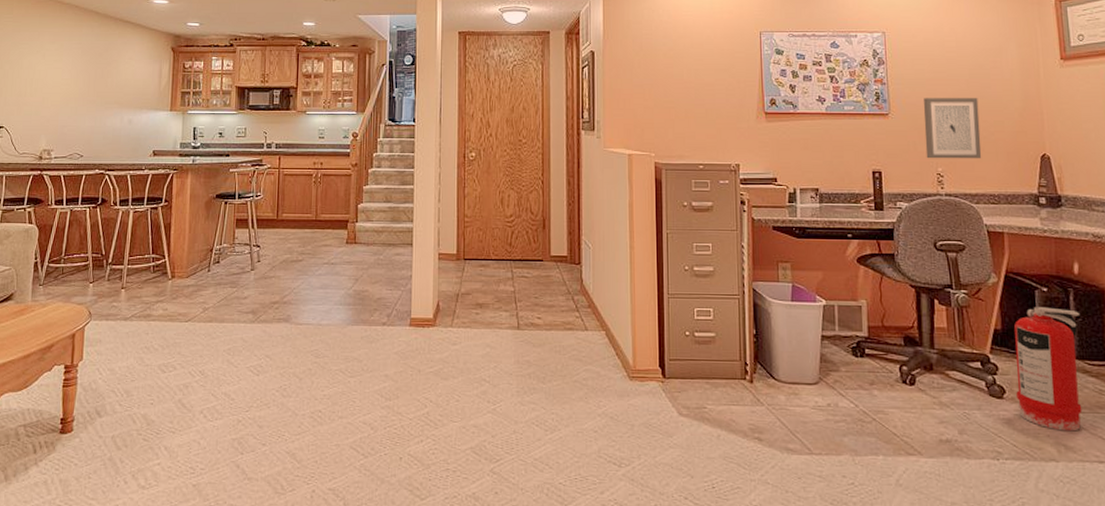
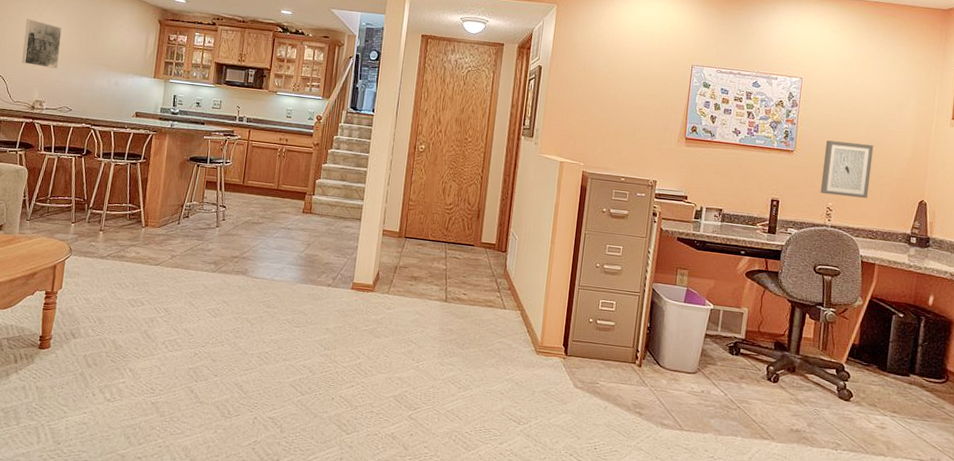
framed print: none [26,62,68,112] -> present [22,19,62,69]
fire extinguisher: present [1014,307,1082,432] -> none [861,329,928,434]

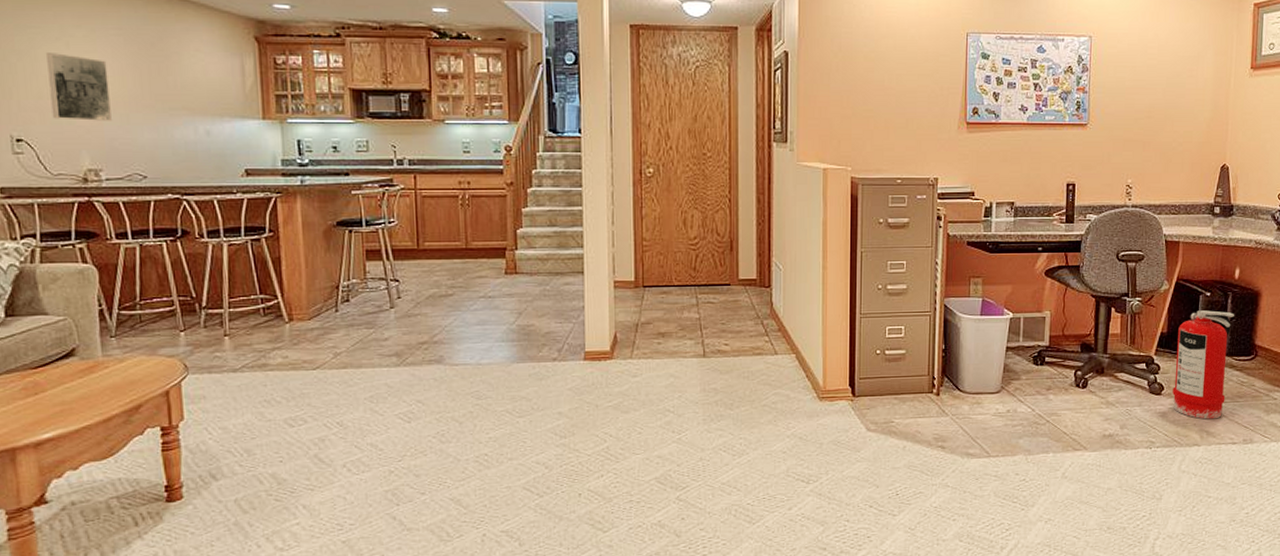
wall art: present [820,140,874,199] -> none [1118,108,1172,170]
fire extinguisher: none [861,329,928,434] -> present [1172,310,1235,420]

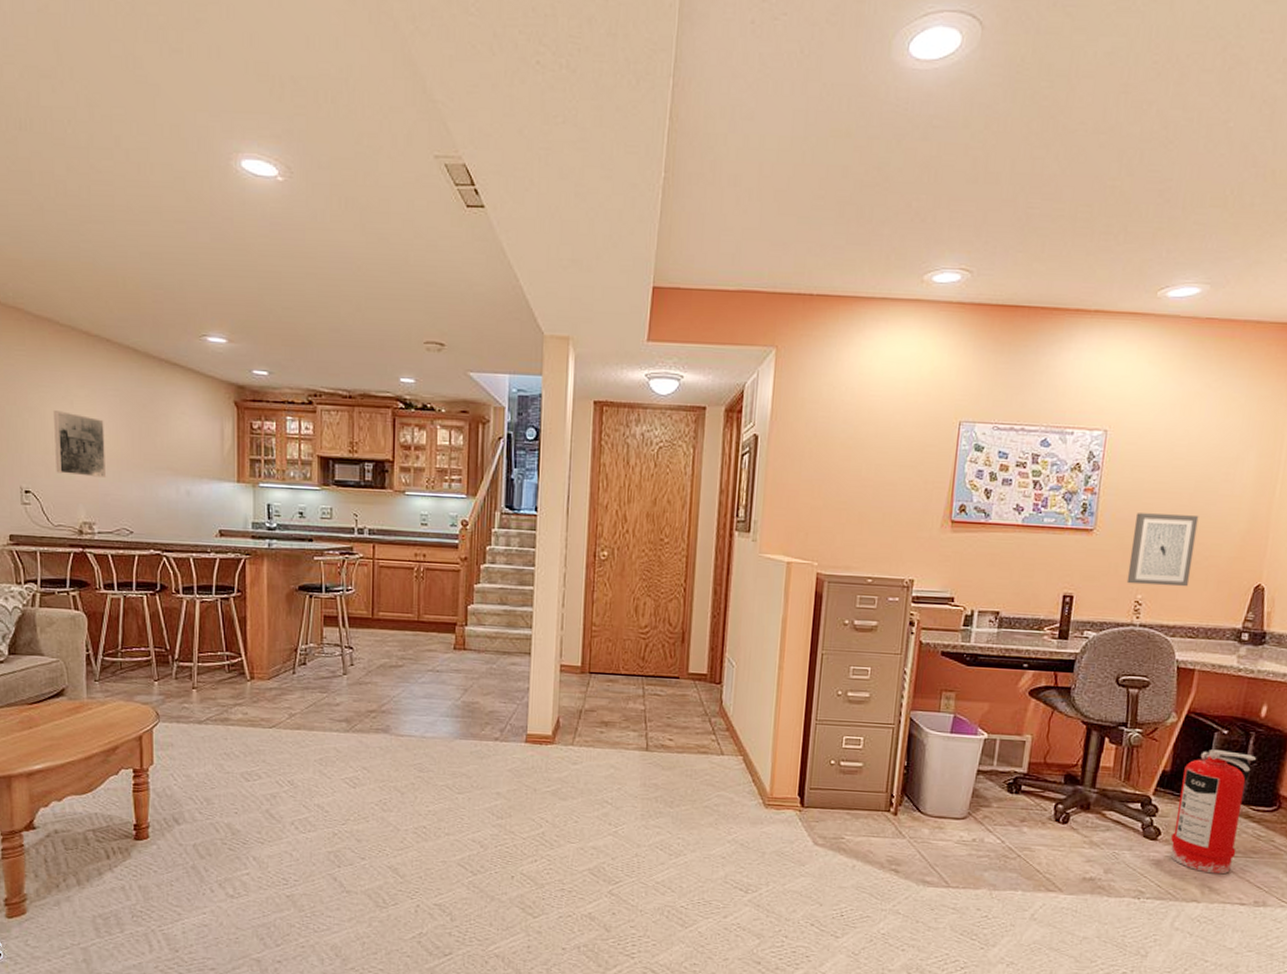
wall art: none [1118,108,1172,170] -> present [1126,513,1199,587]

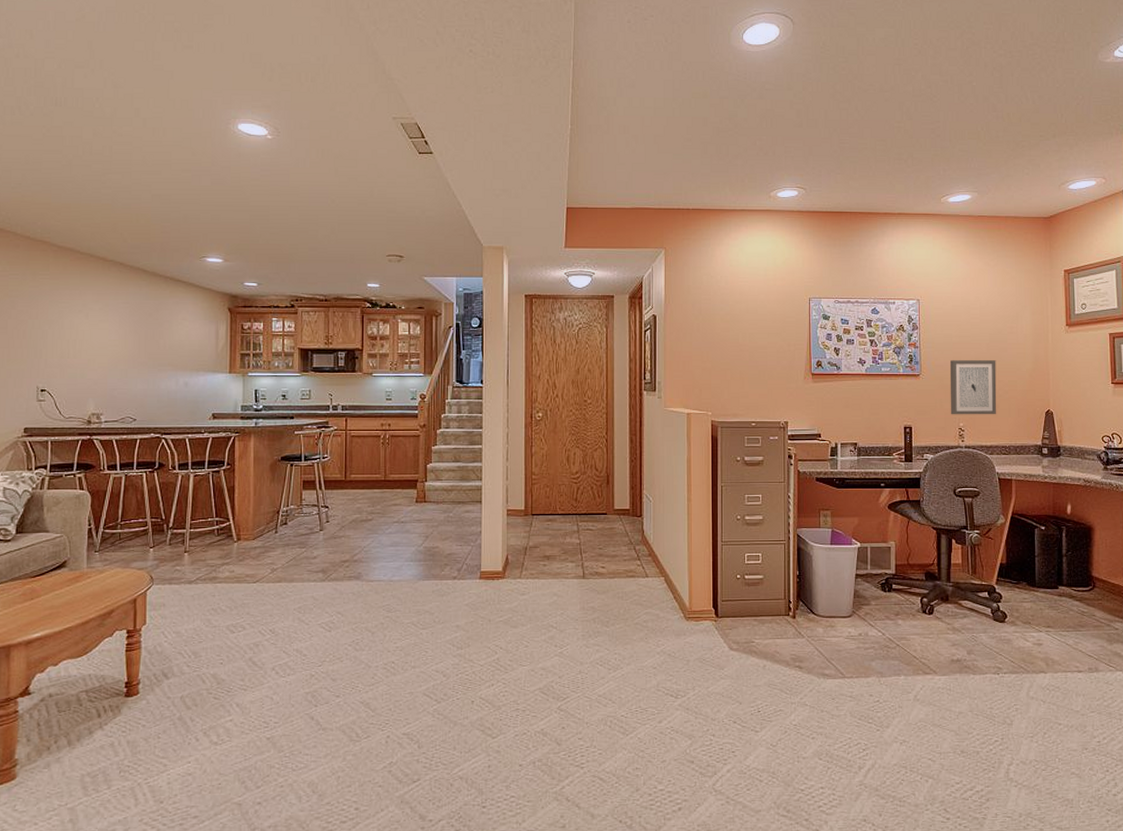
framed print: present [54,411,106,477] -> none [70,322,115,375]
fire extinguisher: present [1170,749,1257,875] -> none [1016,543,1070,647]

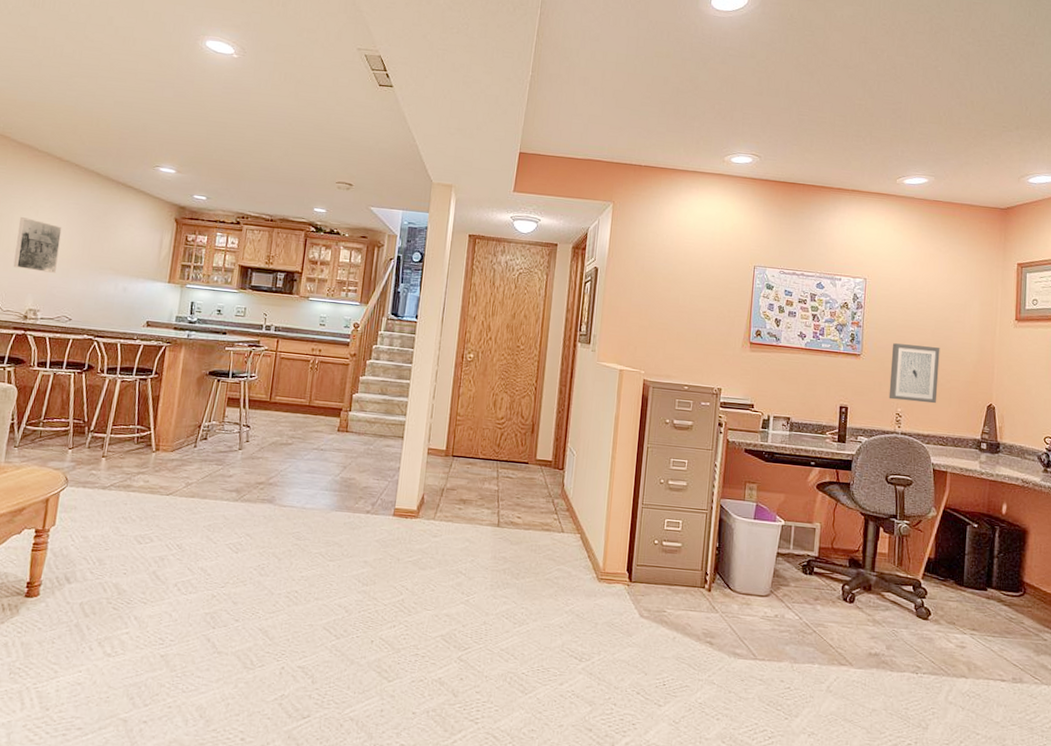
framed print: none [70,322,115,375] -> present [13,217,62,273]

